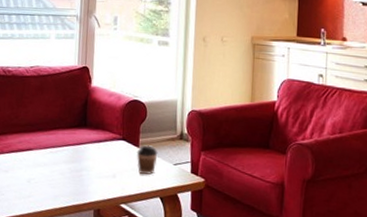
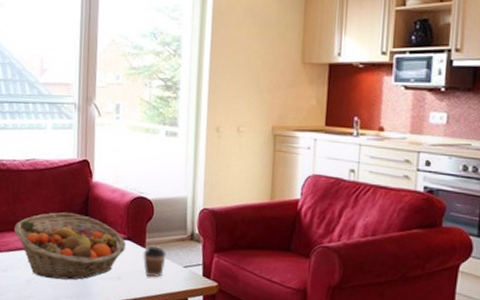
fruit basket: none [17,115,122,179] -> present [14,212,127,280]

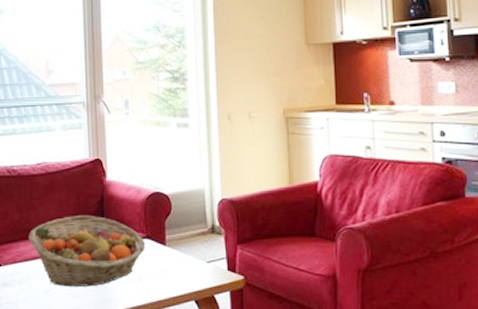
coffee cup: present [142,245,167,277] -> none [164,242,188,276]

